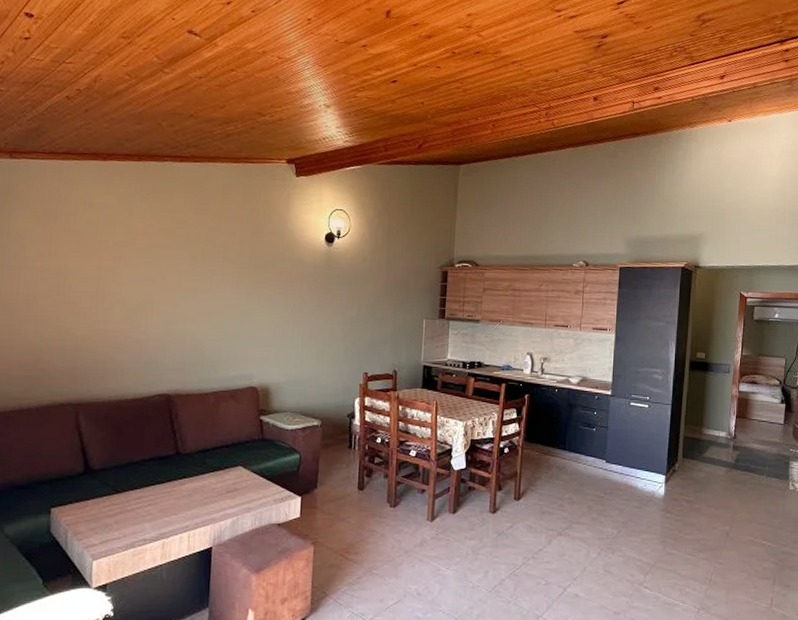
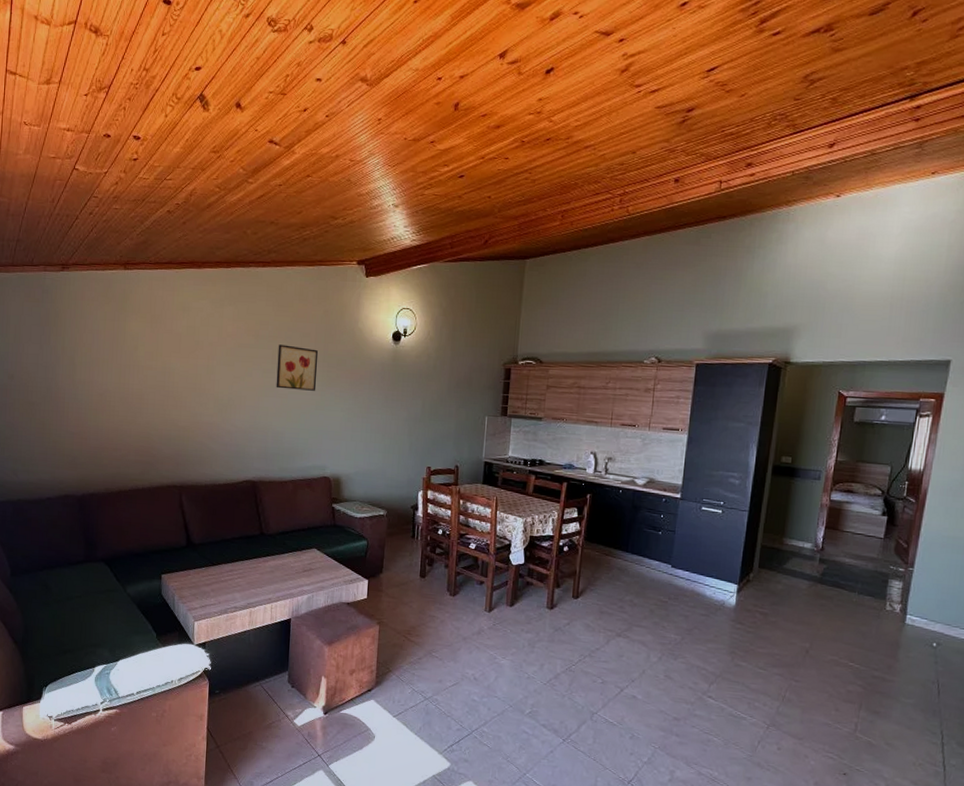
wall art: none [195,245,244,295] -> present [276,344,319,391]

